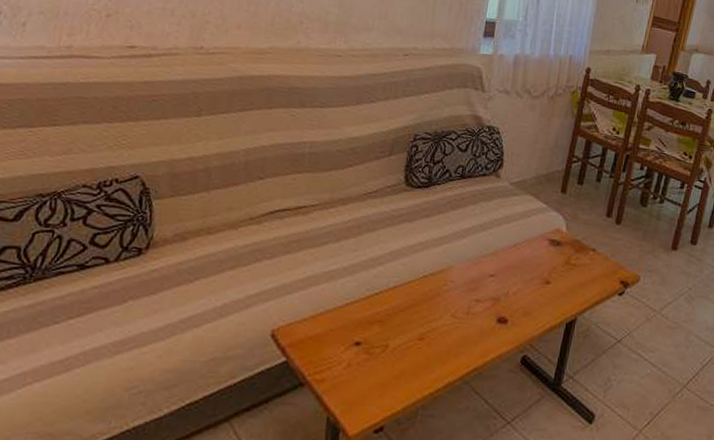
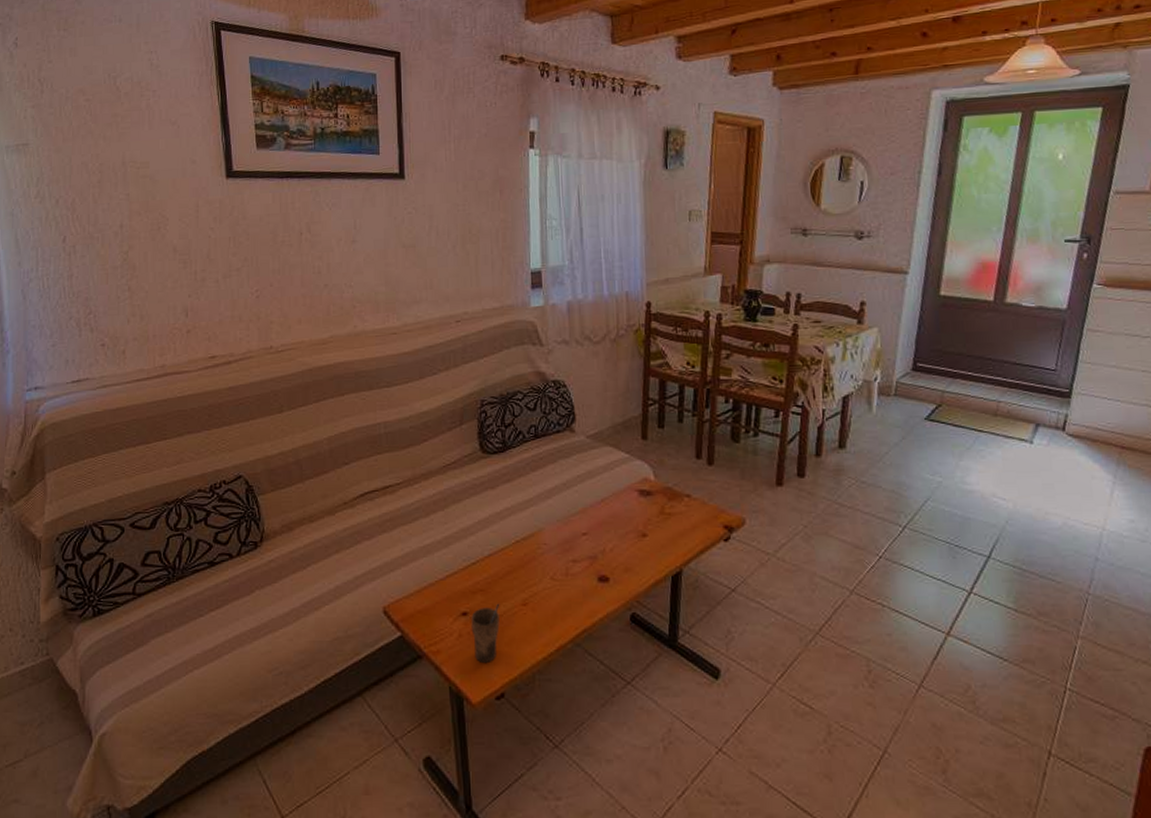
cup: none [360,335,396,395] -> present [471,603,500,662]

